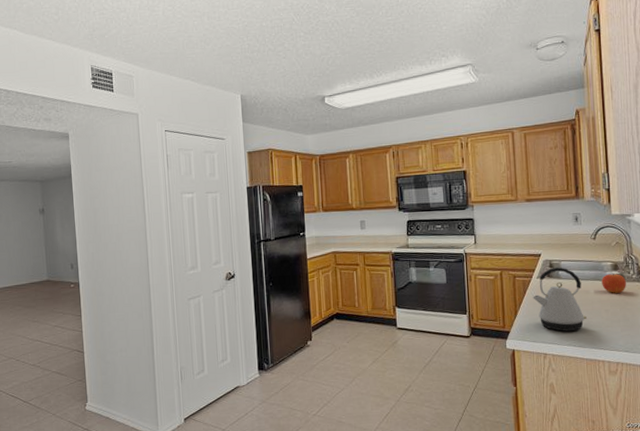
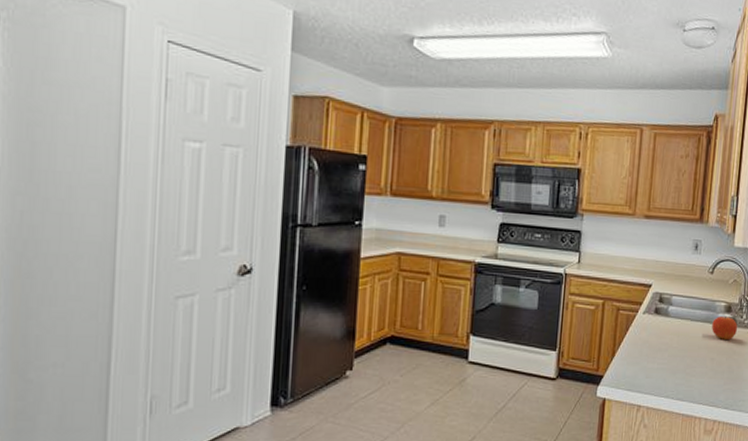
kettle: present [533,267,587,332] -> none [635,302,691,380]

